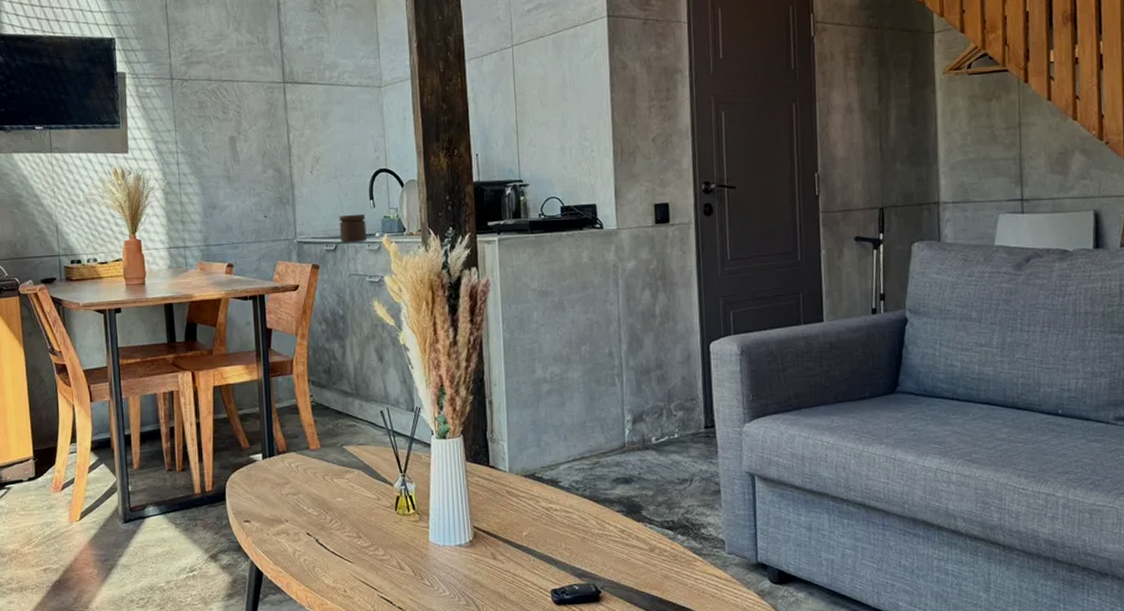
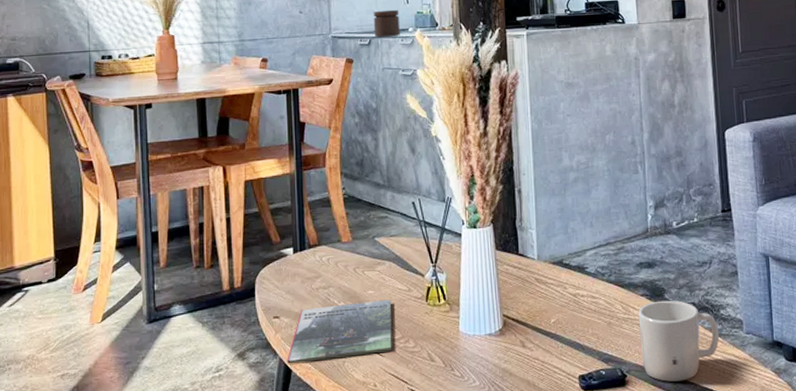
magazine: none [258,507,362,567] -> present [287,299,392,364]
mug: none [613,517,700,600] -> present [638,300,720,382]

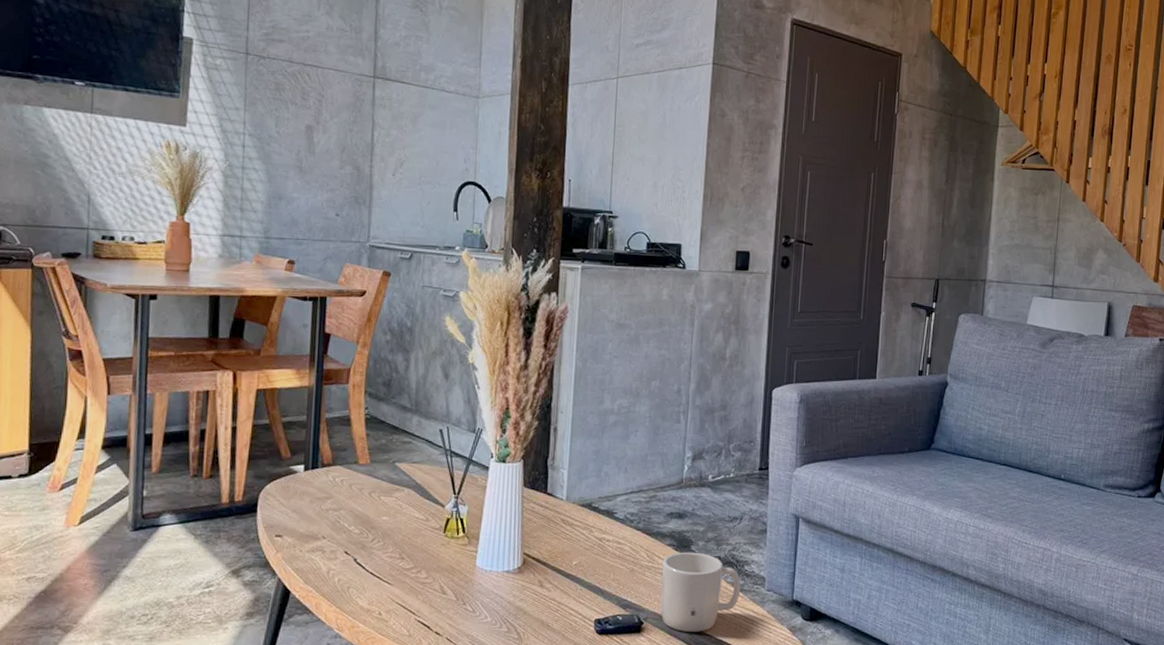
magazine: present [287,299,392,364] -> none [286,527,407,586]
jar: present [373,9,400,38] -> none [416,223,447,254]

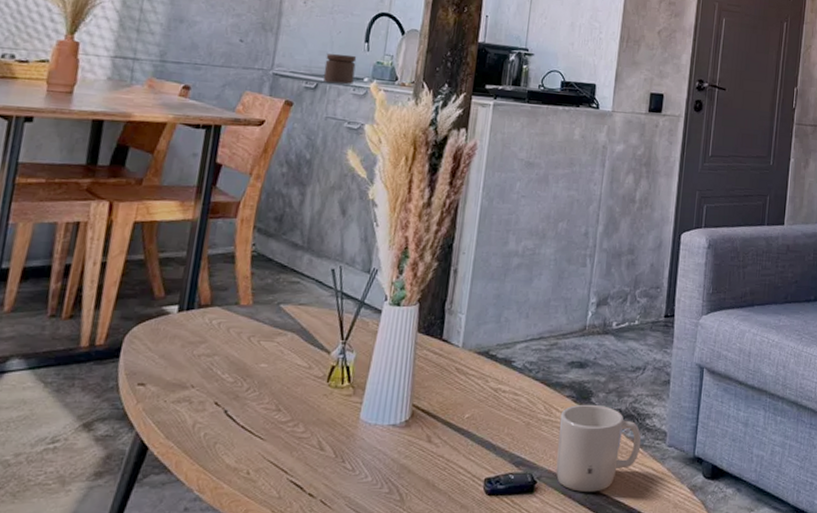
jar: none [416,223,447,254] -> present [323,53,357,85]

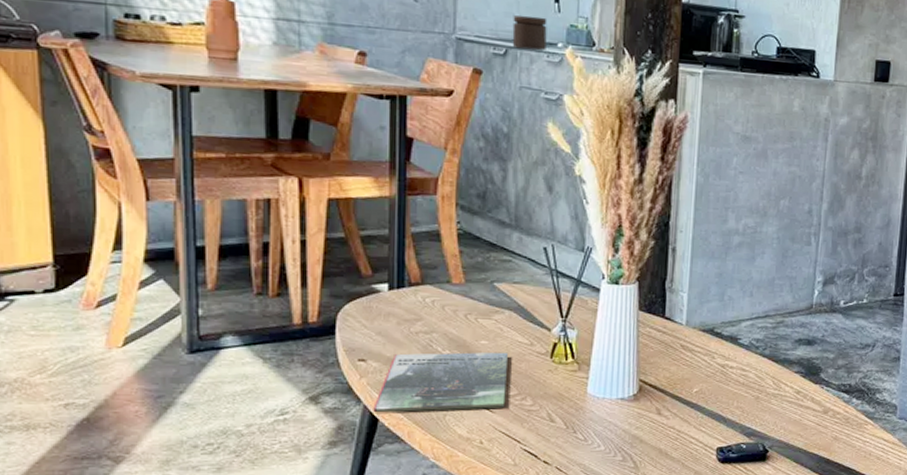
magazine: none [144,375,287,441] -> present [373,352,509,413]
mug: present [555,404,642,492] -> none [787,379,872,460]

